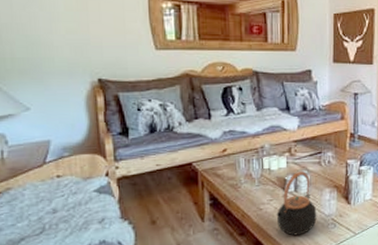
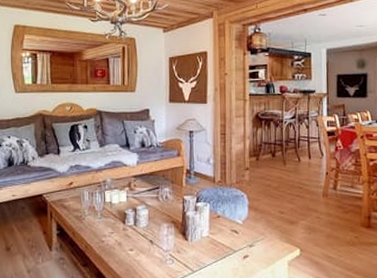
teapot: present [276,170,317,236] -> none [117,205,155,269]

